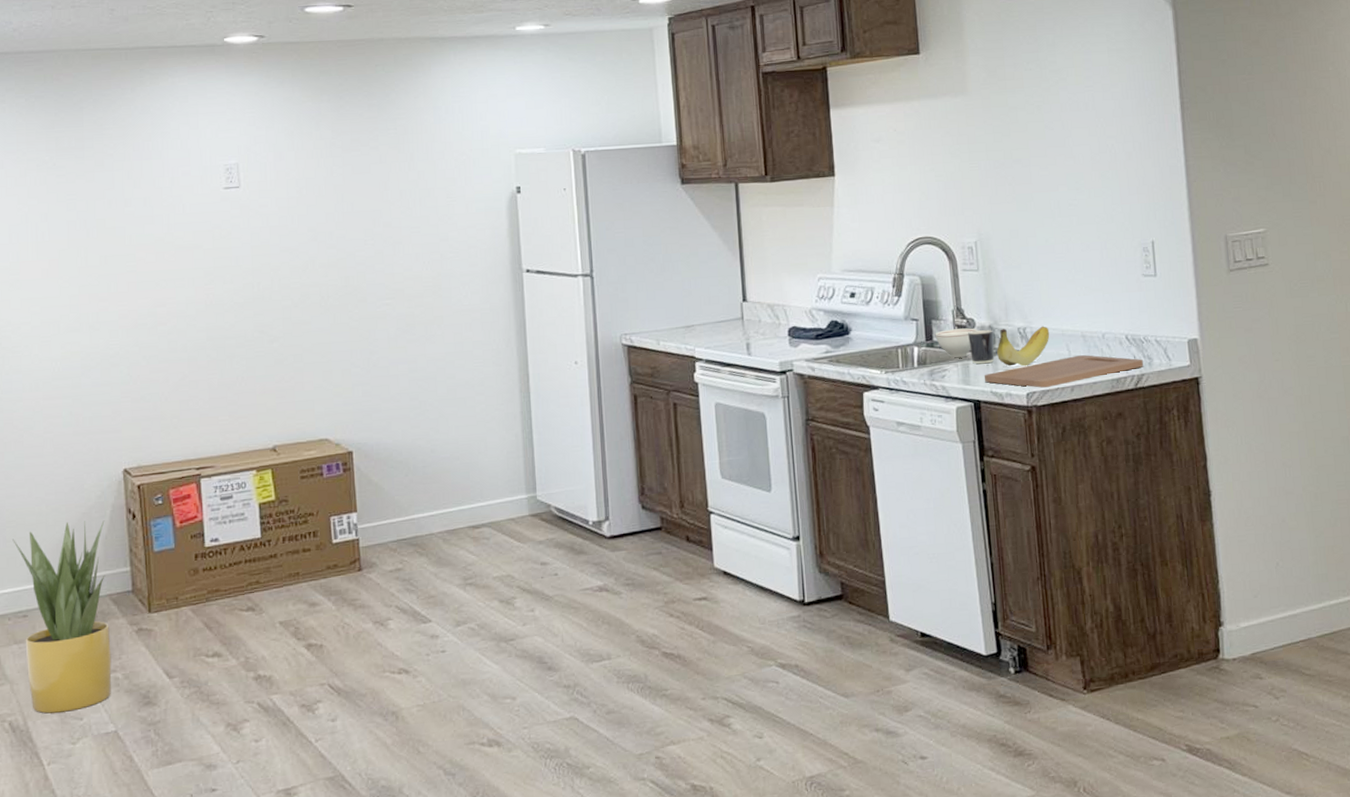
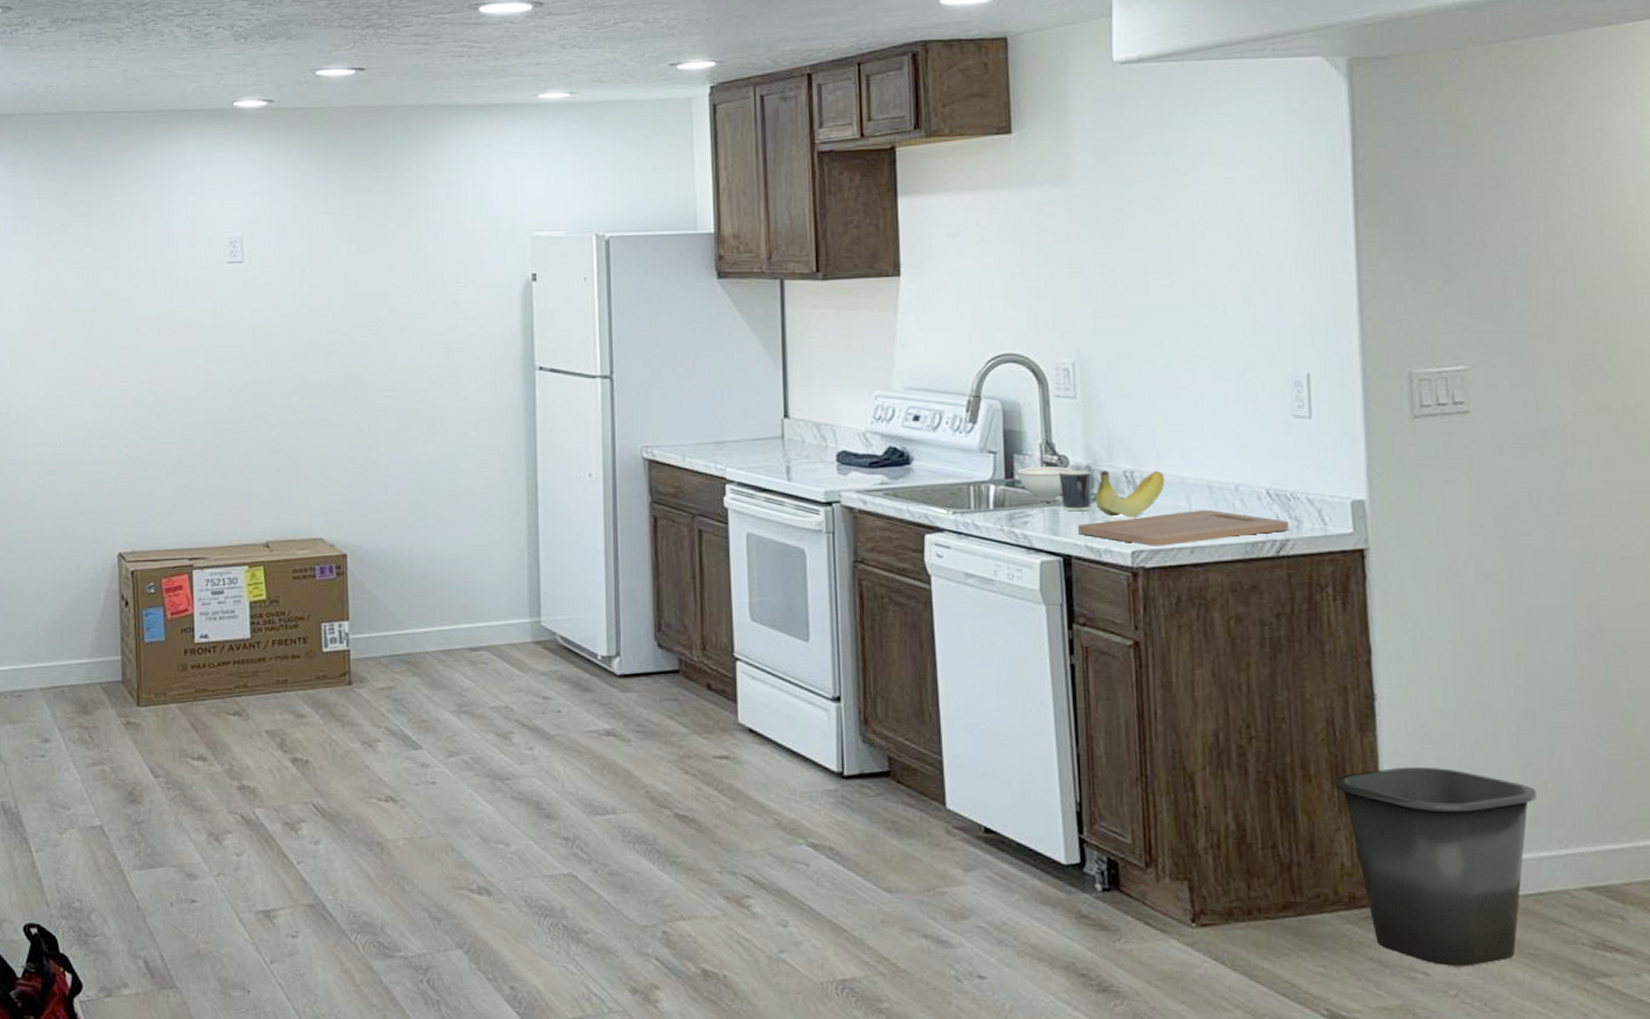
planter: present [12,520,112,714] -> none [11,603,100,800]
waste bin: none [1184,543,1326,698] -> present [1334,767,1536,967]

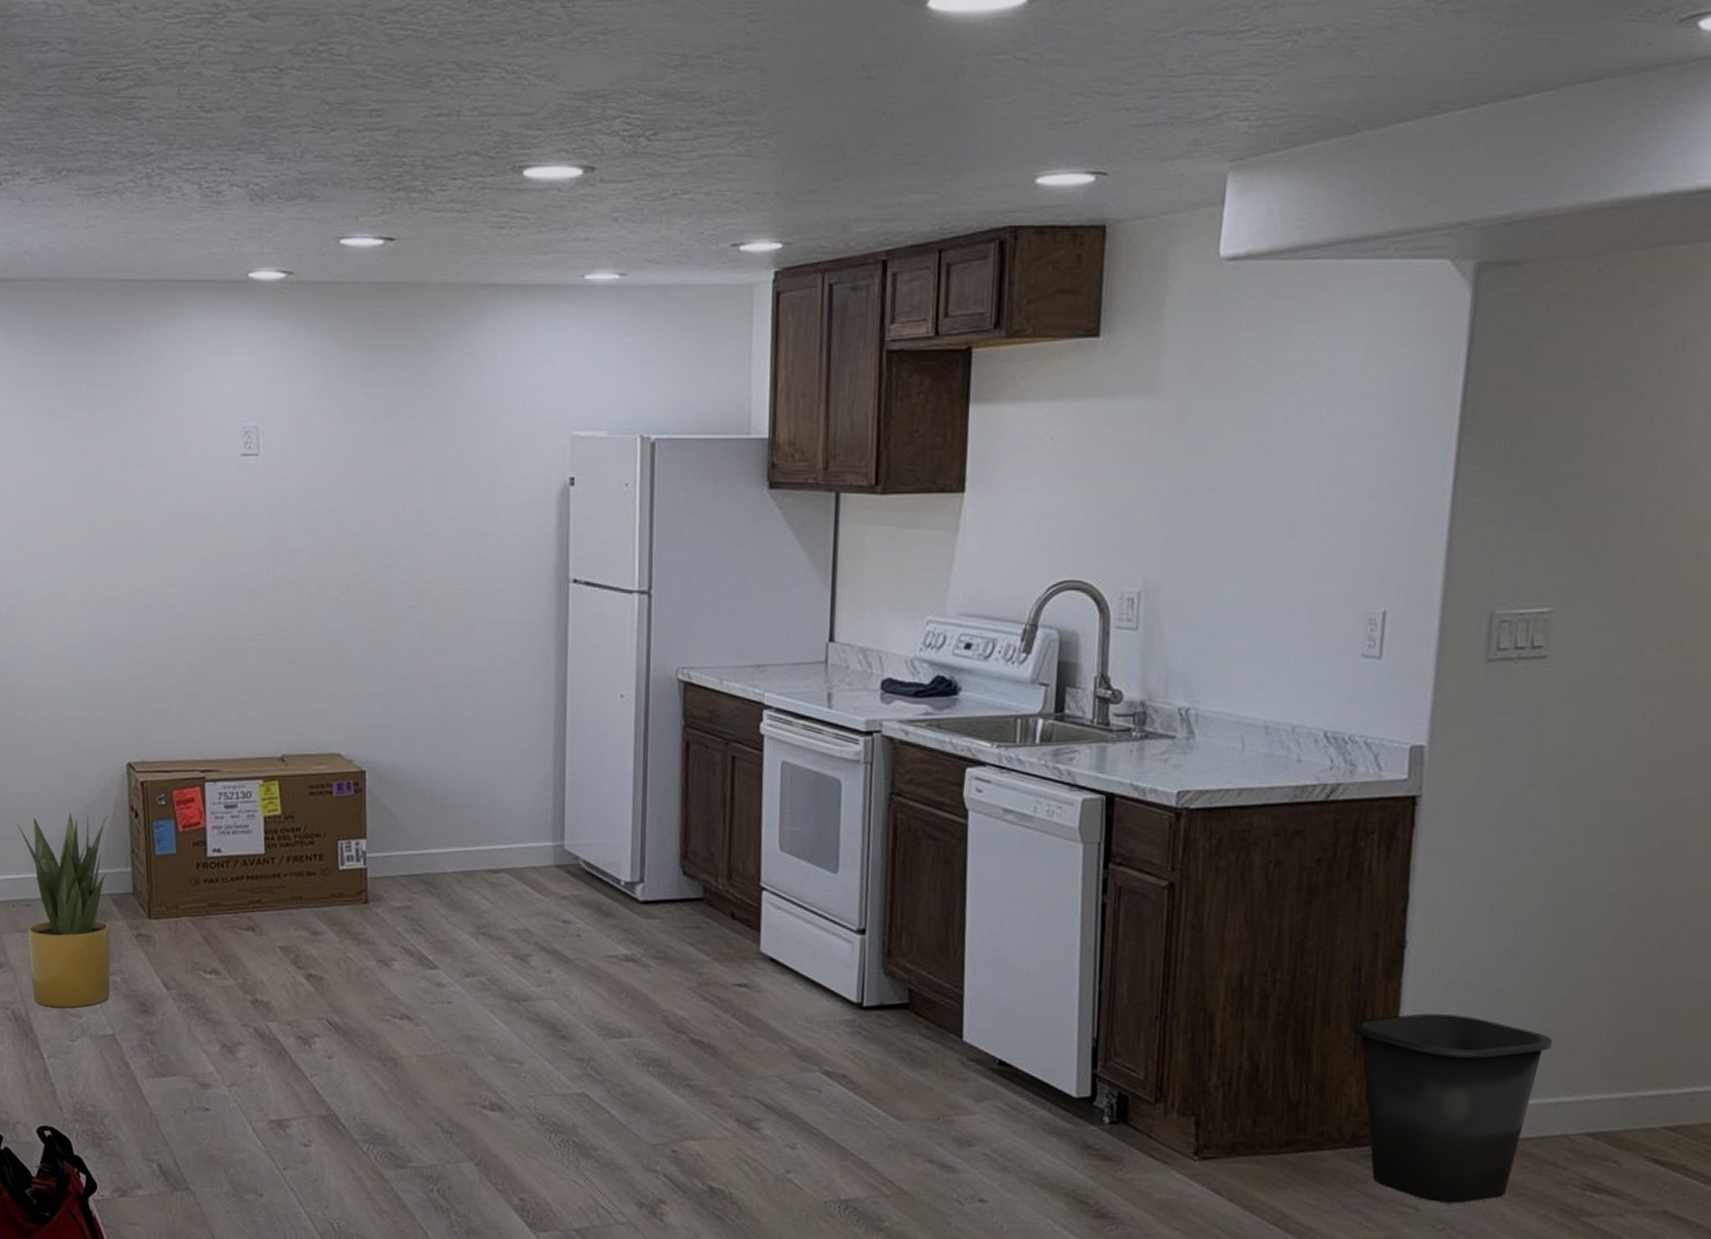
planter: none [11,603,100,800] -> present [17,813,111,1008]
bowl: present [1017,467,1073,502] -> none [1067,701,1126,738]
mug: present [1059,471,1093,512] -> none [1110,706,1145,749]
cutting board: present [1077,510,1289,546] -> none [1123,751,1343,787]
fruit: present [1095,470,1165,518] -> none [1146,707,1221,758]

